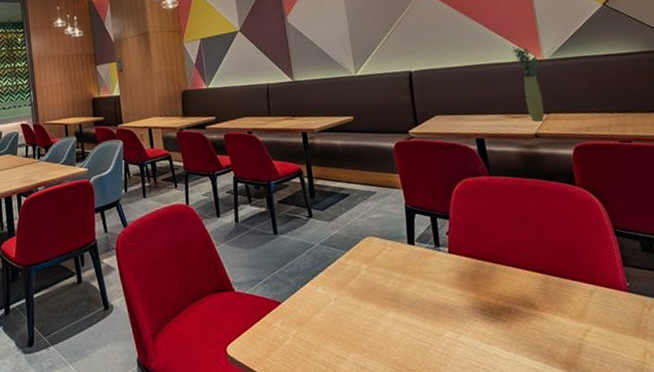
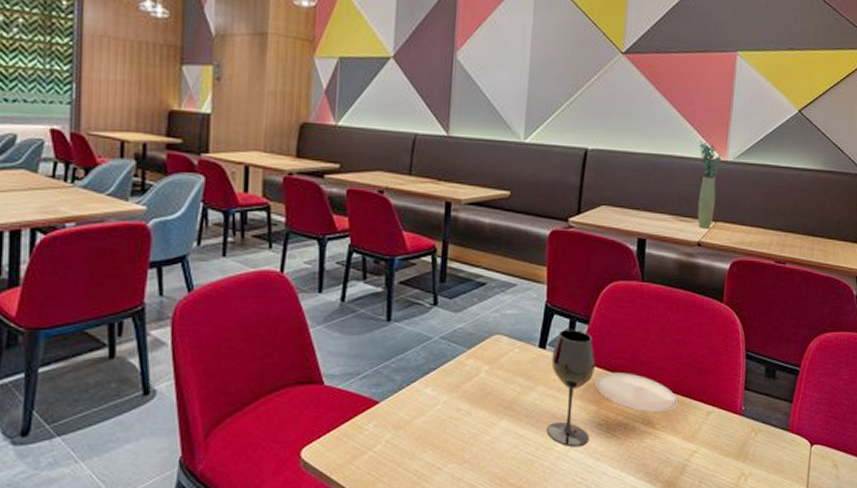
wineglass: none [421,225,476,333] -> present [546,329,596,447]
plate: none [468,259,556,296] -> present [594,373,677,413]

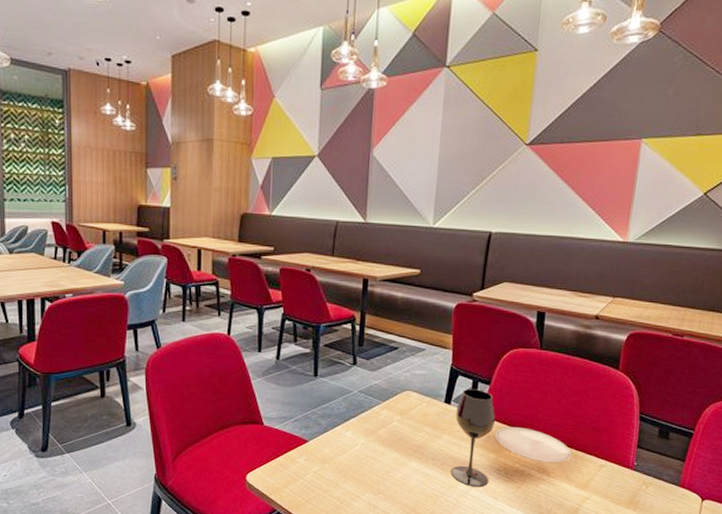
vase: present [697,141,723,229] -> none [596,223,623,304]

